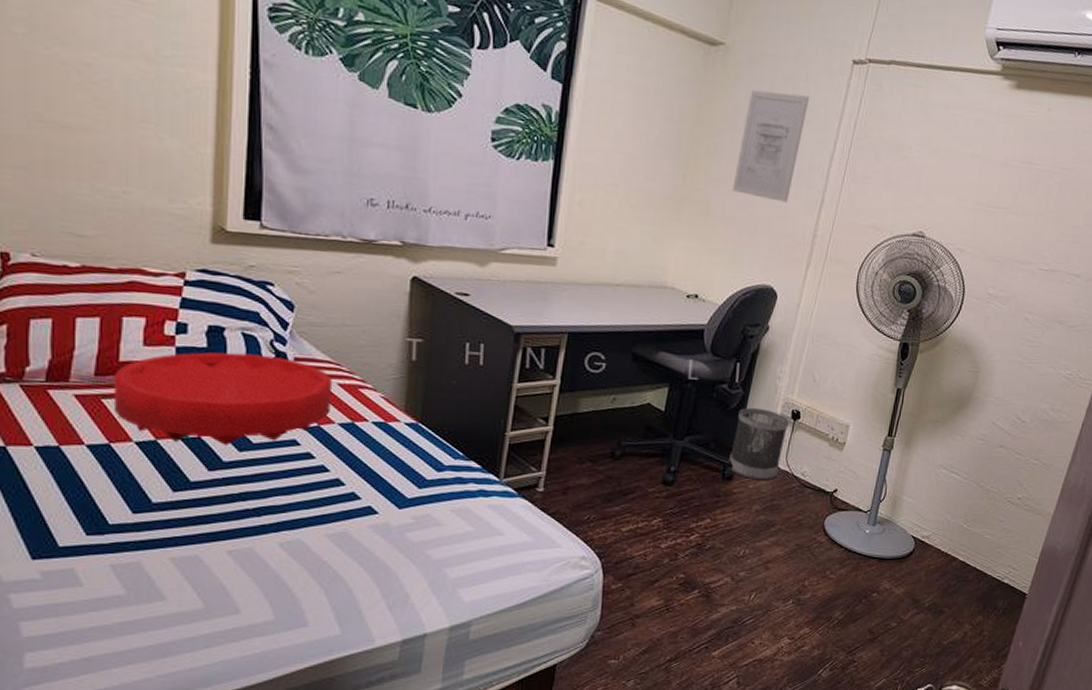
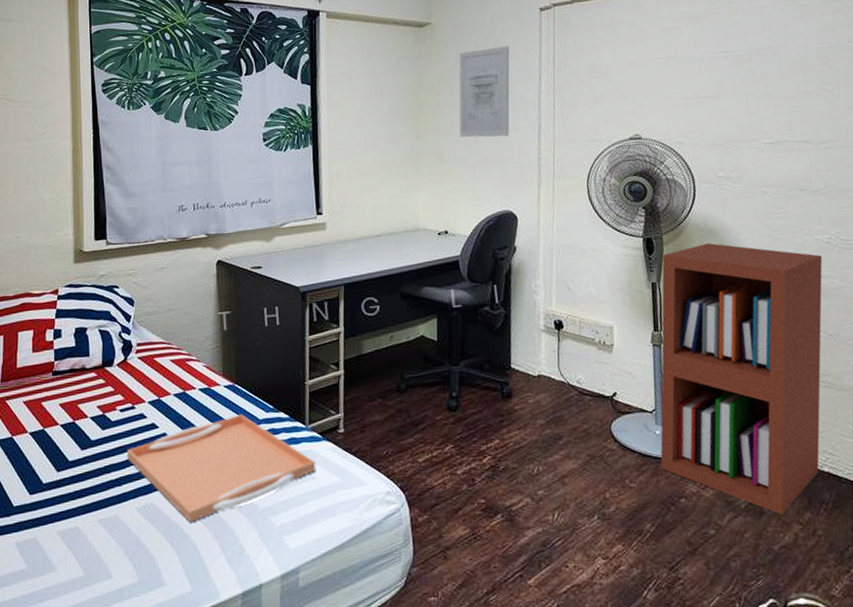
cushion: present [113,352,333,445] -> none [13,345,167,428]
serving tray: none [269,457,506,564] -> present [126,414,316,522]
wastebasket: present [729,407,789,481] -> none [504,323,555,395]
bookshelf: none [863,358,1059,615] -> present [660,242,823,515]

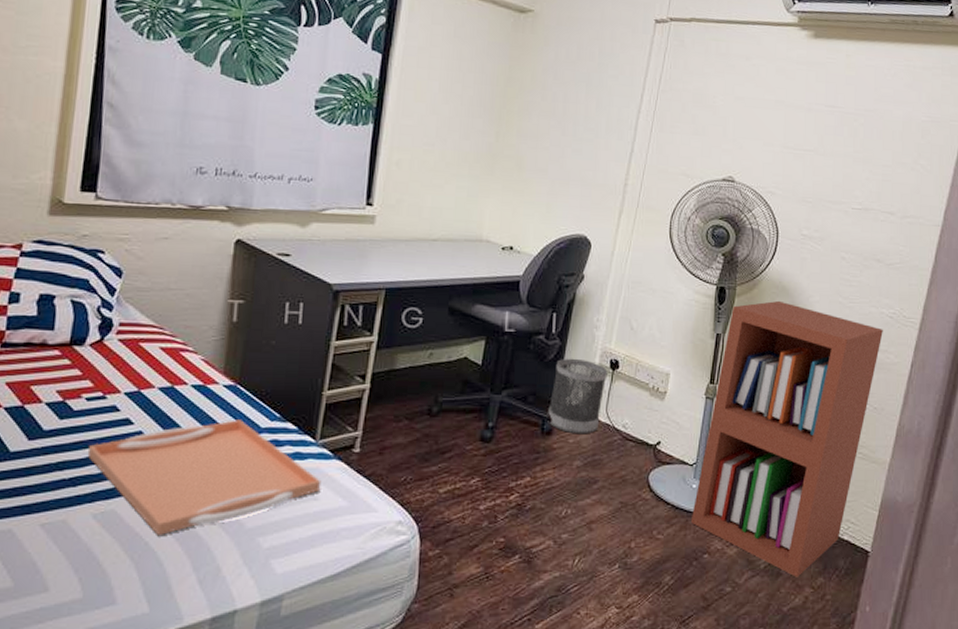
wall art: present [459,46,510,138] -> none [544,51,616,154]
wastebasket: none [504,323,555,395] -> present [548,358,608,434]

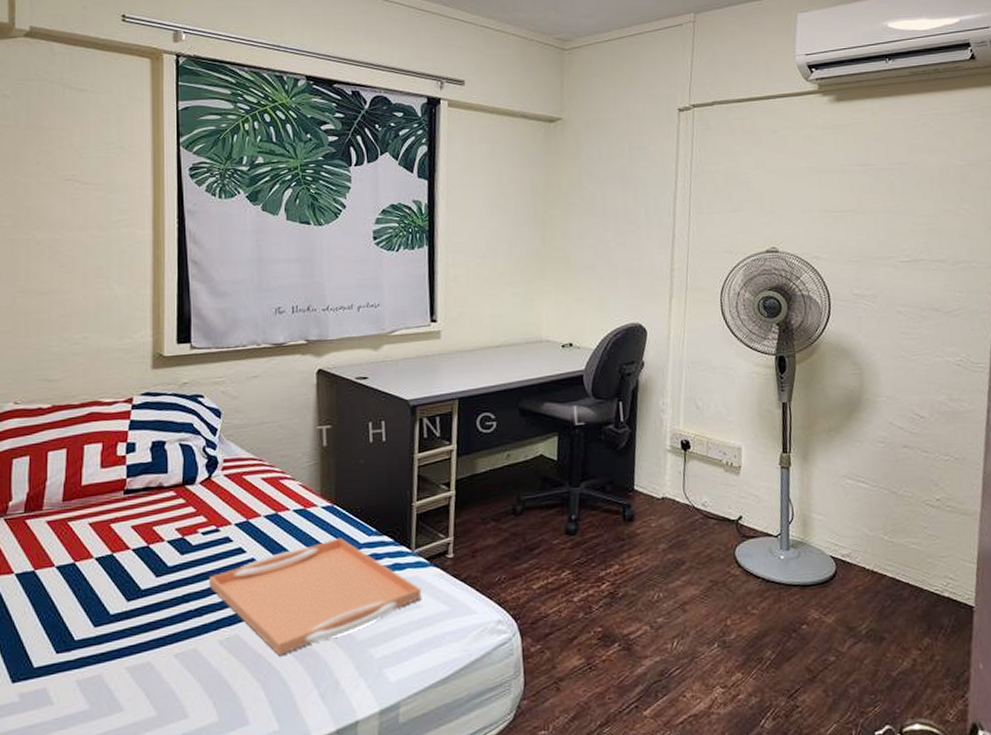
wastebasket: present [548,358,608,434] -> none [627,443,680,518]
bookshelf: present [691,300,883,577] -> none [784,362,953,640]

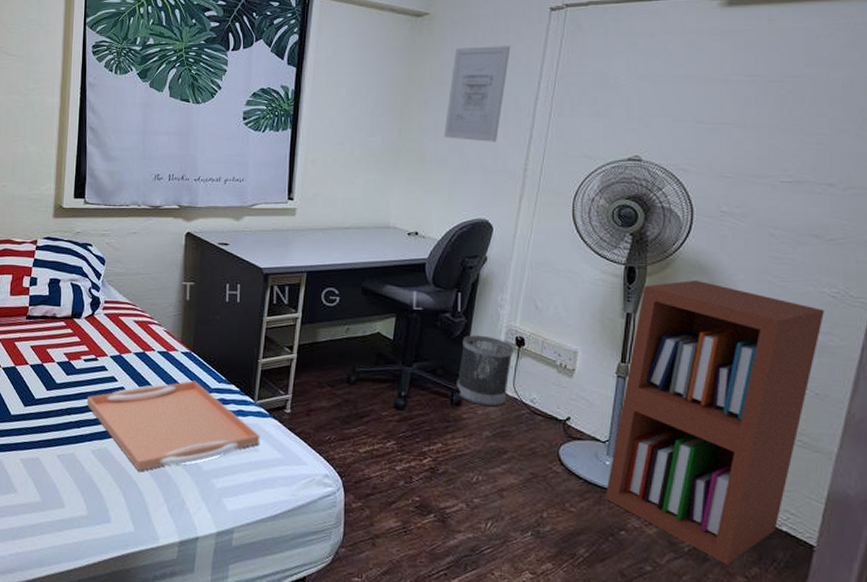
wall art: none [588,147,645,245] -> present [444,46,511,142]
wastebasket: none [627,443,680,518] -> present [456,334,514,407]
bookshelf: none [784,362,953,640] -> present [606,279,824,565]

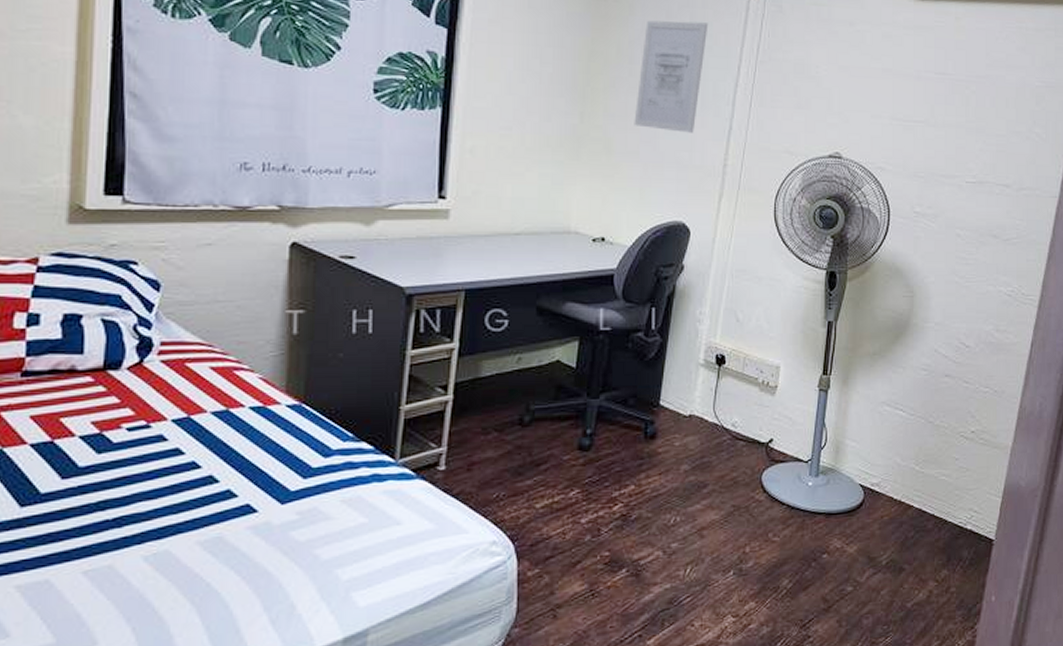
serving tray: present [86,380,260,471] -> none [132,442,404,575]
wastebasket: present [456,334,514,407] -> none [651,355,713,437]
bookshelf: present [606,279,824,565] -> none [809,283,1001,572]

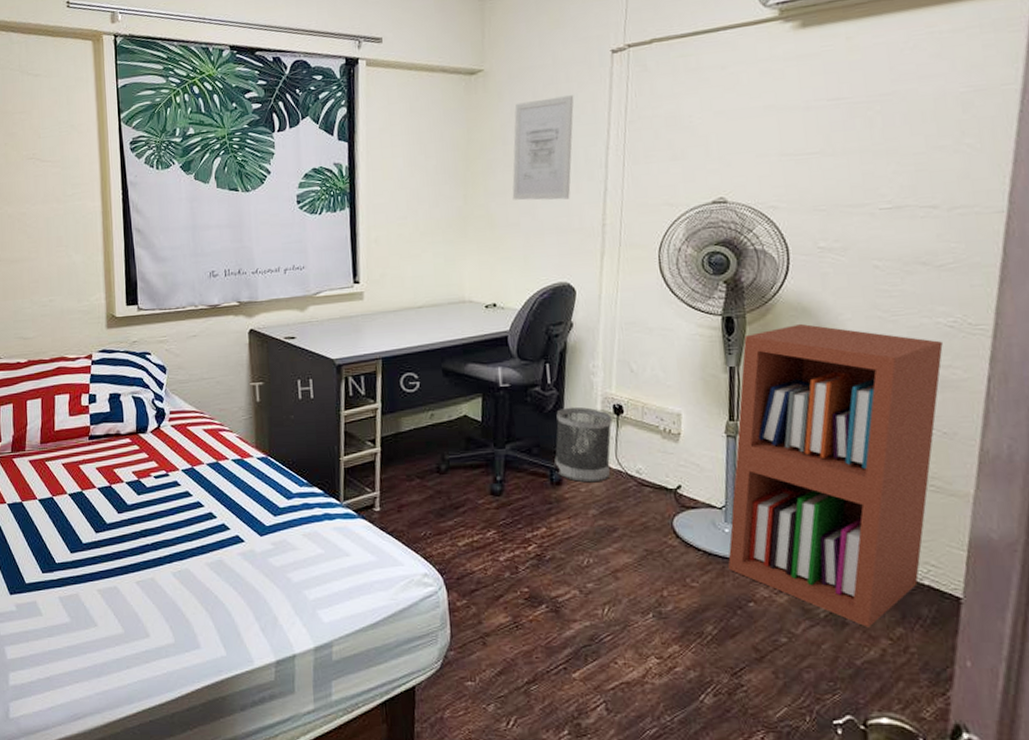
wastebasket: none [651,355,713,437] -> present [554,406,613,483]
bookshelf: none [809,283,1001,572] -> present [728,323,943,628]

